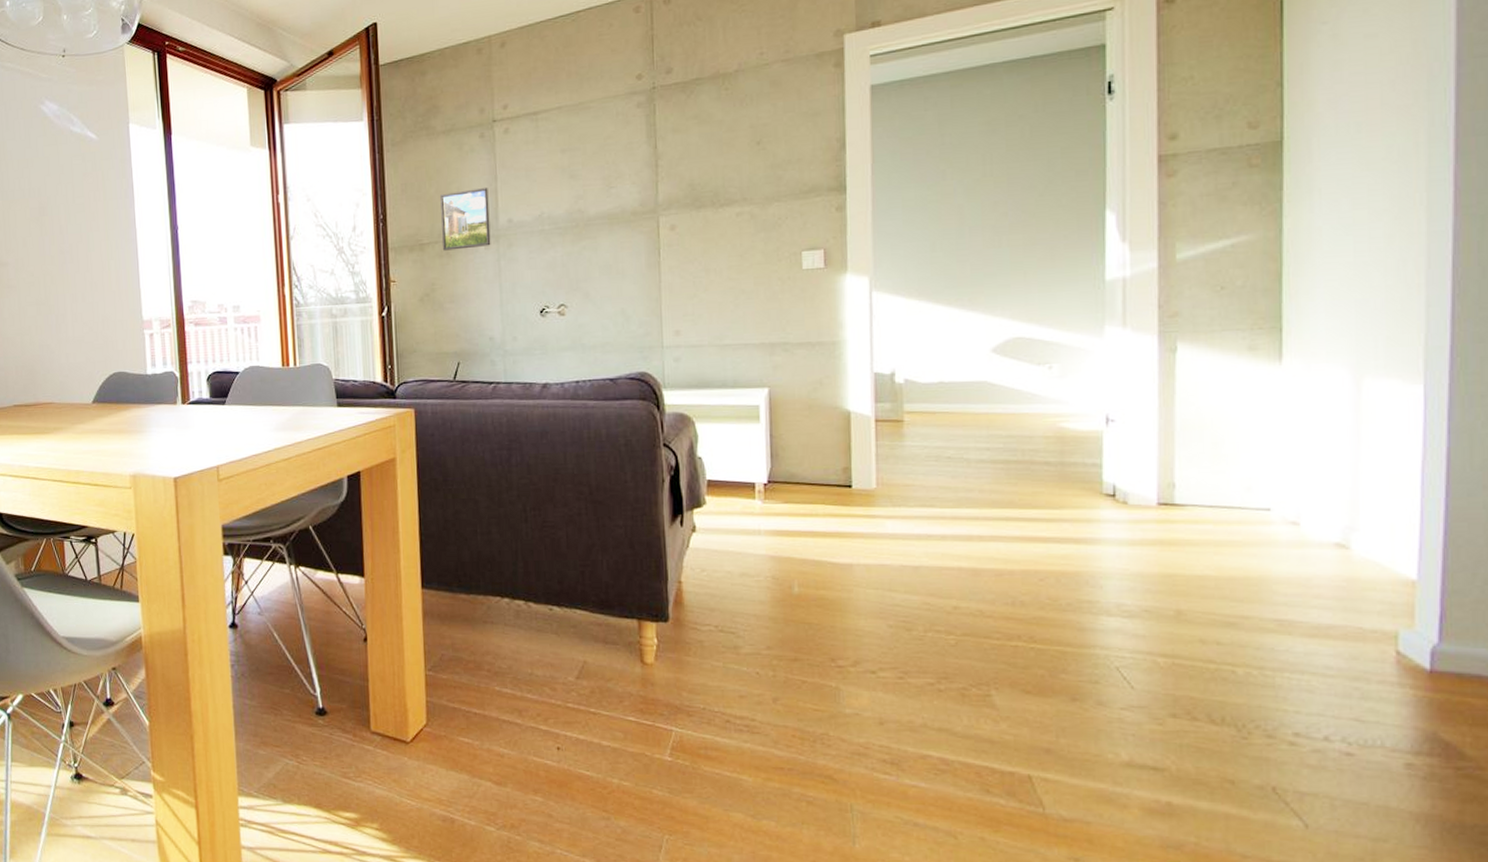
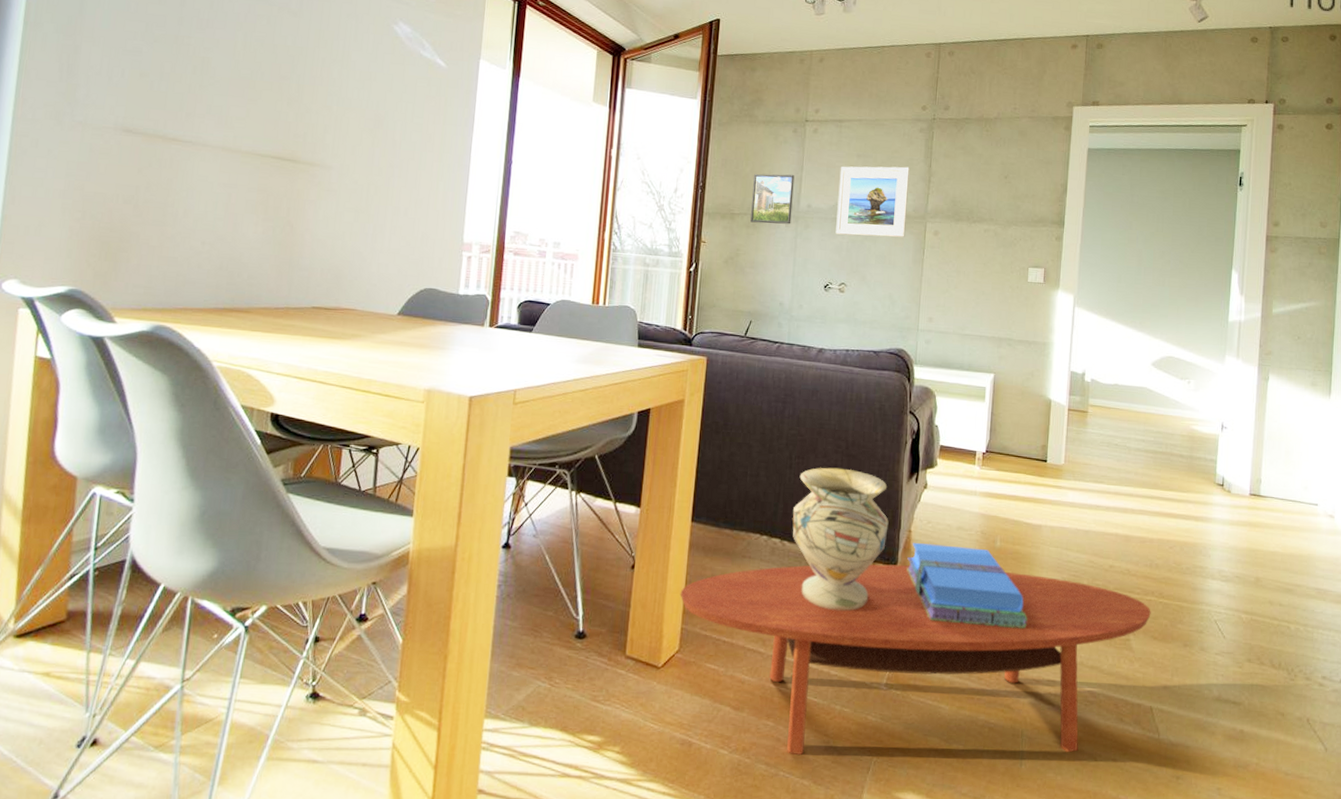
coffee table: none [419,621,1019,832] -> present [680,564,1151,755]
decorative vase: none [536,517,653,676] -> present [792,467,889,611]
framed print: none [542,153,633,248] -> present [835,166,910,238]
books: none [680,594,845,687] -> present [907,542,1027,628]

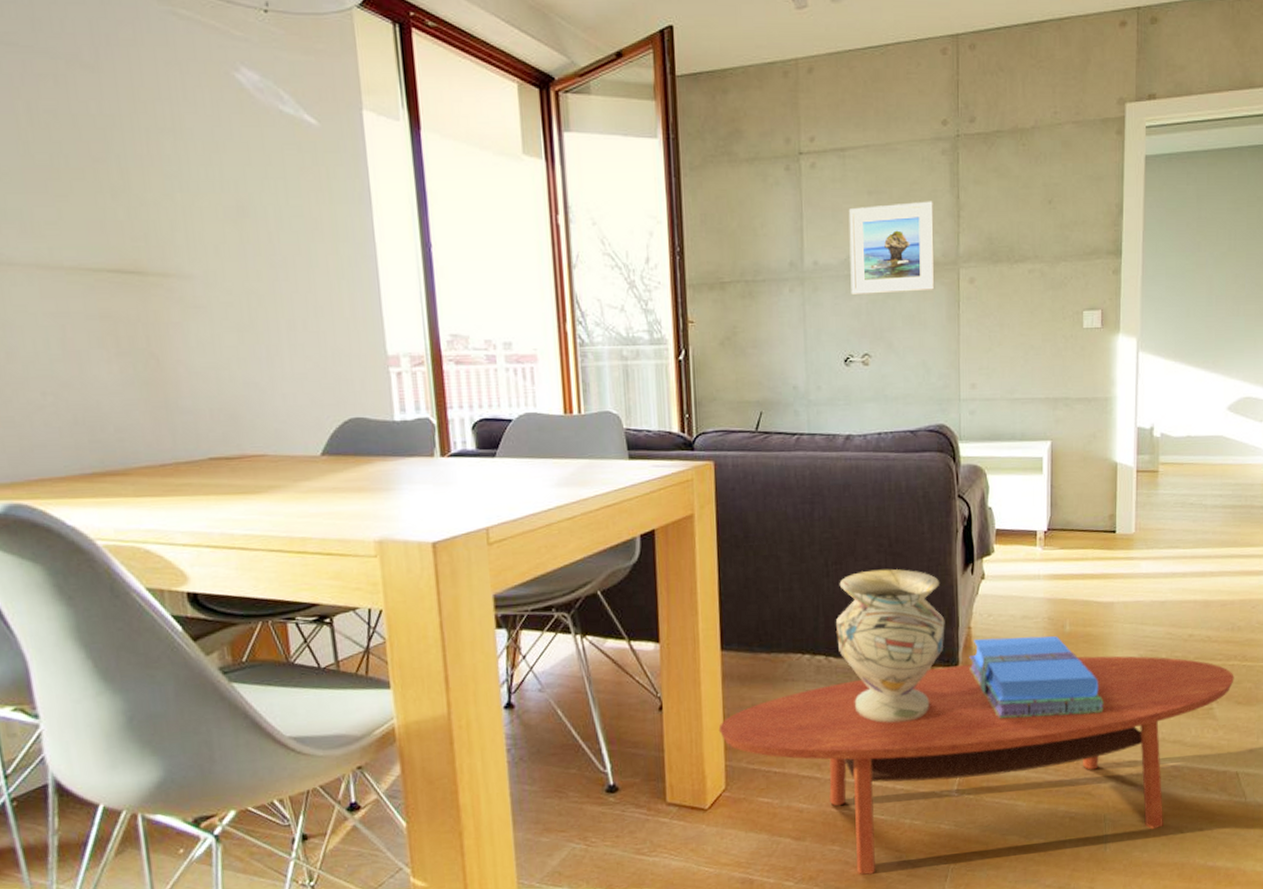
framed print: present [750,174,795,224] -> none [743,226,796,291]

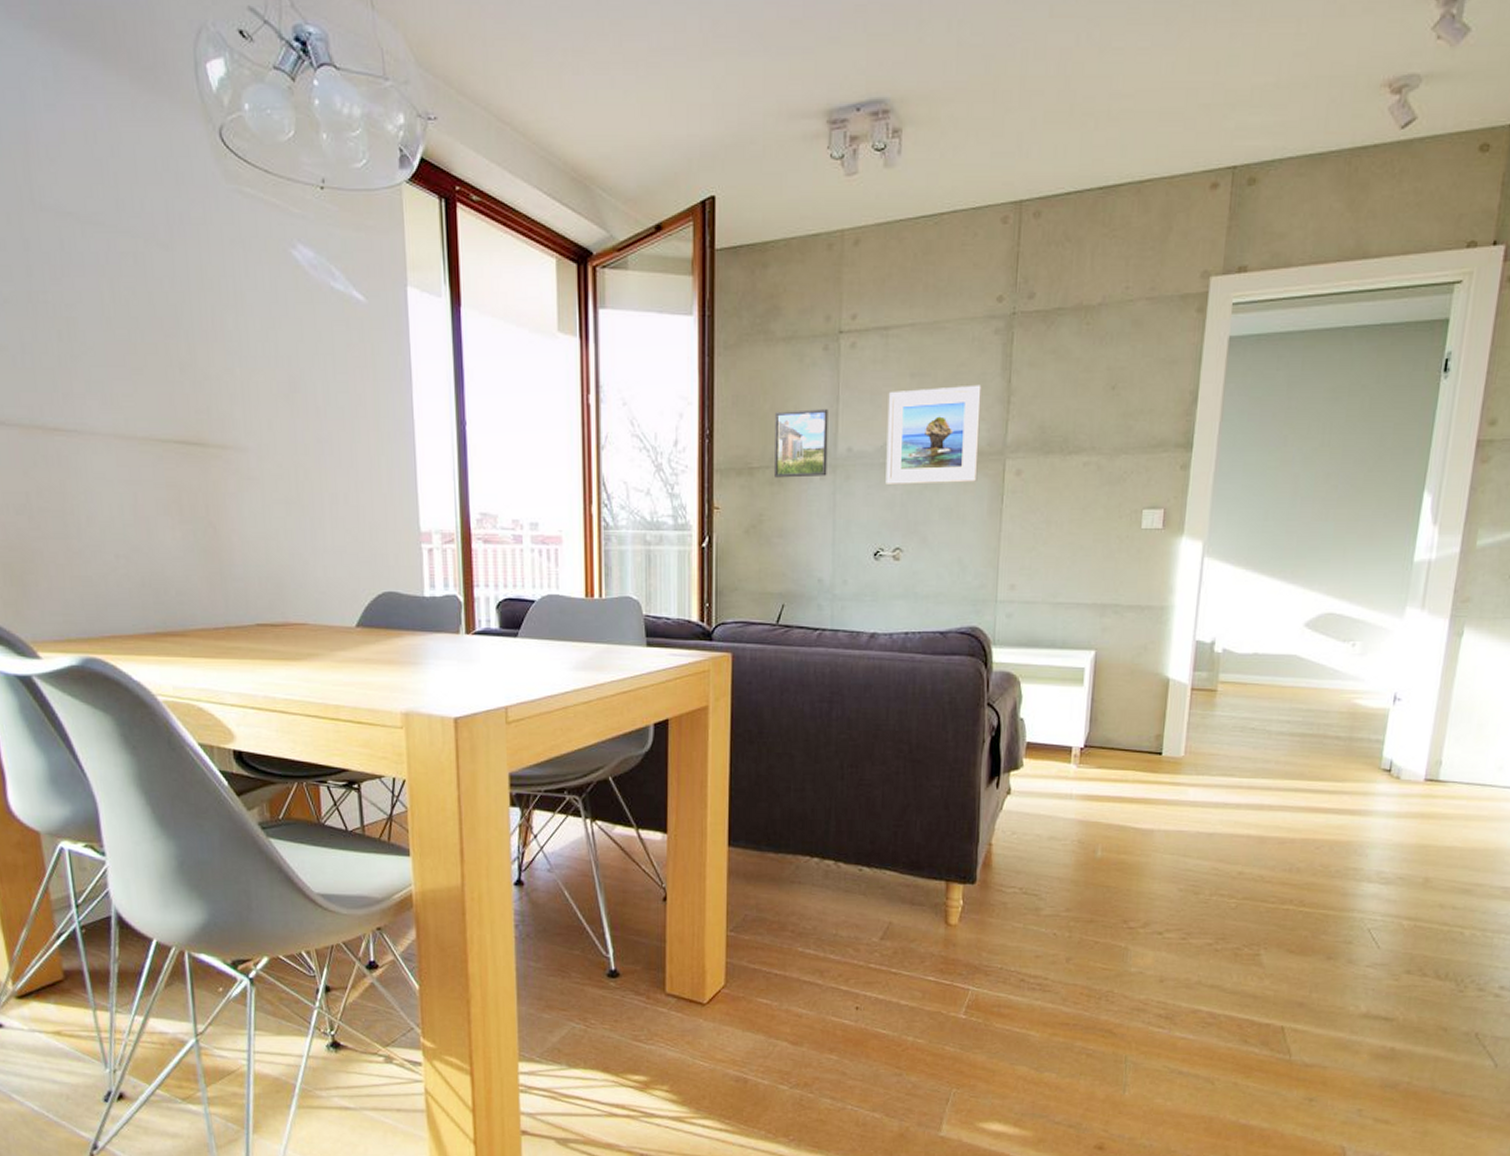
coffee table: present [718,656,1234,875] -> none [721,883,1288,1088]
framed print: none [743,226,796,291] -> present [775,409,828,478]
decorative vase: present [836,569,945,723] -> none [848,776,964,937]
books: present [969,636,1104,719] -> none [987,856,1134,947]

